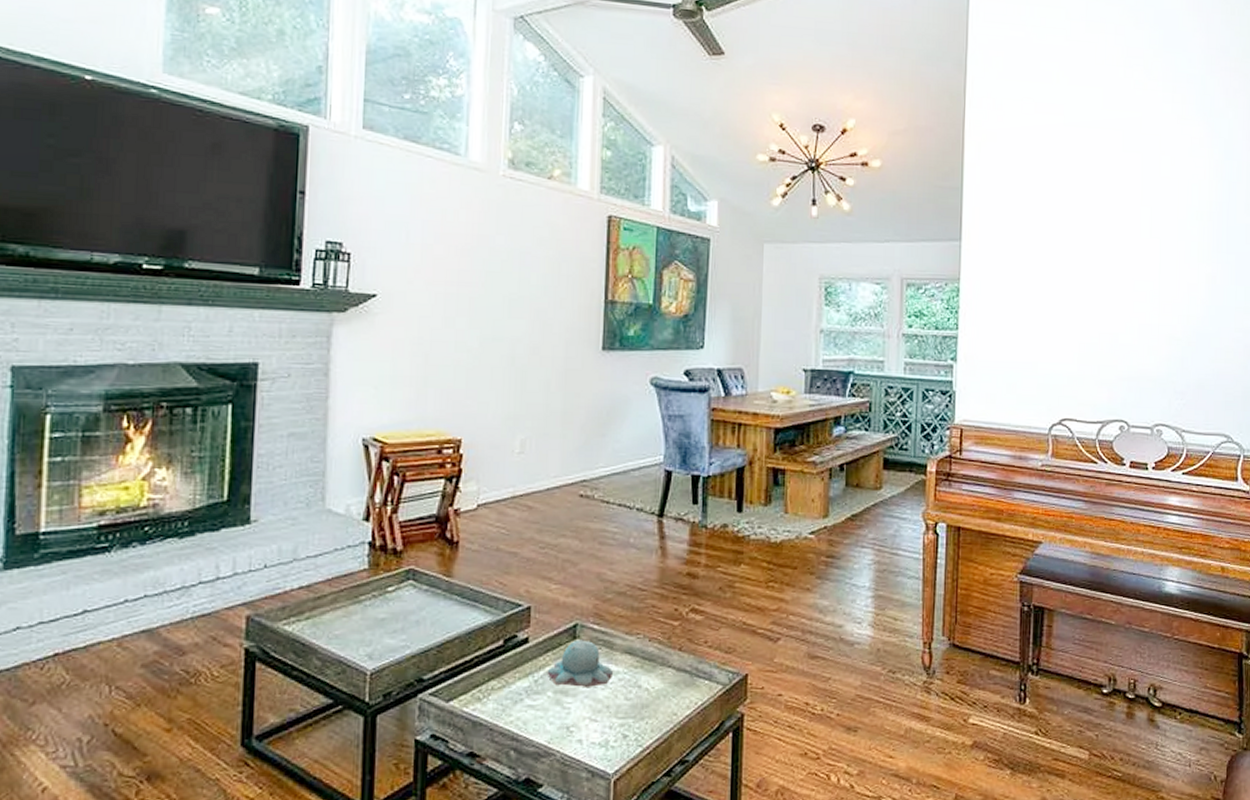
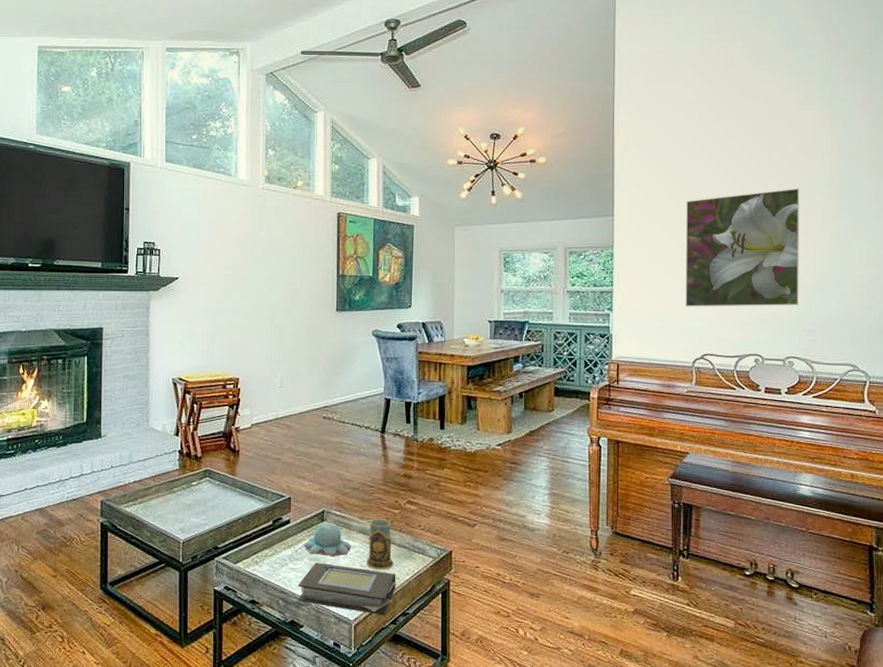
book: none [536,696,673,765] -> present [298,563,396,615]
mug: none [632,634,670,703] -> present [366,519,394,570]
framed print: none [1043,219,1174,362] -> present [686,188,800,307]

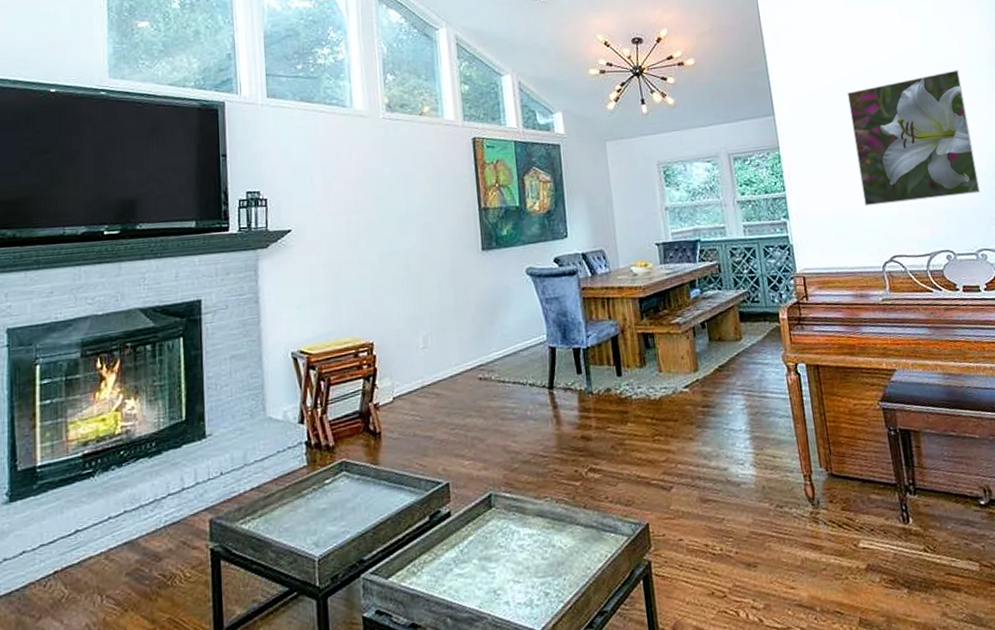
book: present [298,563,396,615] -> none [468,561,588,619]
candle: present [304,521,352,556] -> none [470,506,529,553]
mug: present [366,519,394,570] -> none [547,495,582,561]

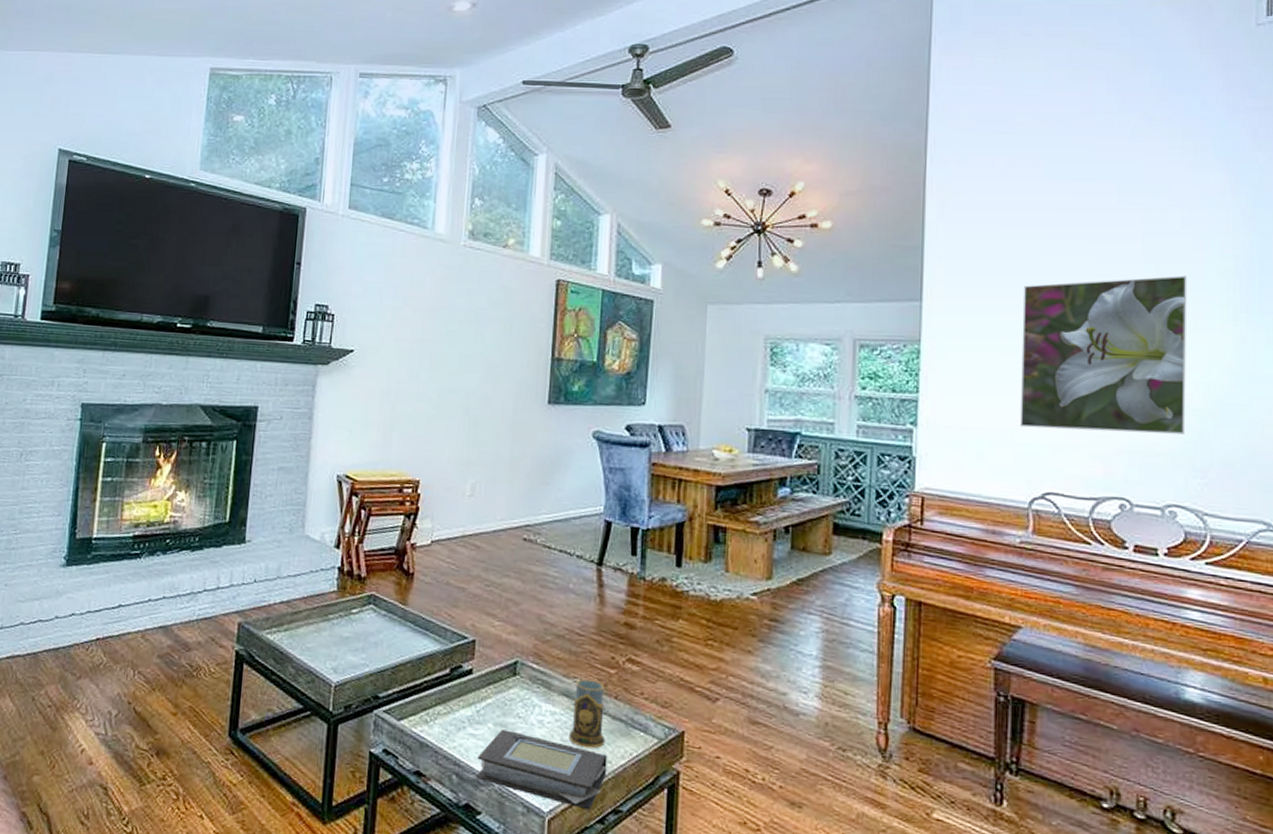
book: none [468,561,588,619] -> present [476,729,608,811]
mug: none [547,495,582,561] -> present [568,679,606,749]

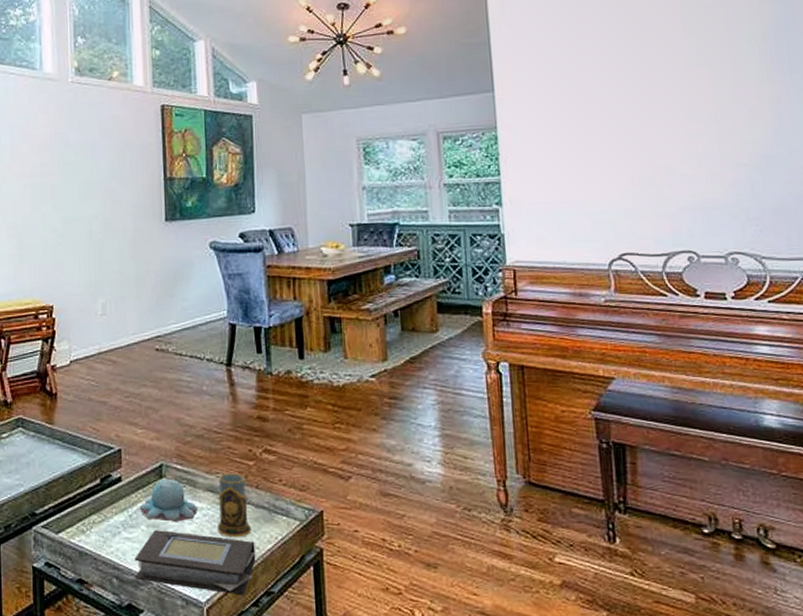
candle: none [488,675,551,724] -> present [139,477,199,522]
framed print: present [1021,275,1188,435] -> none [583,46,737,197]

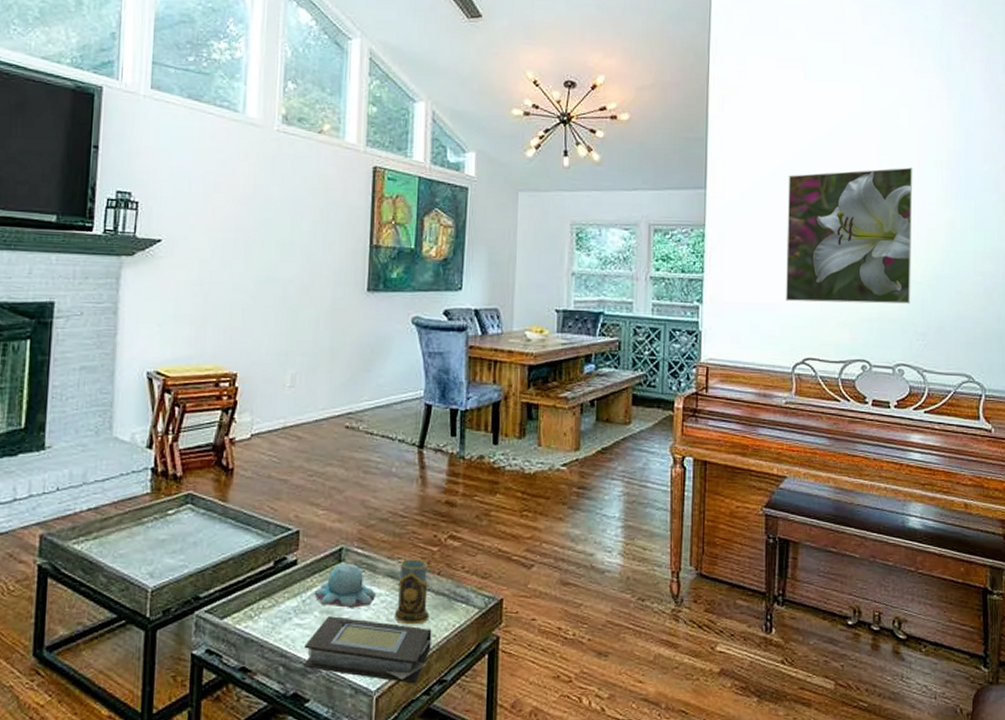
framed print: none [583,46,737,197] -> present [786,167,913,304]

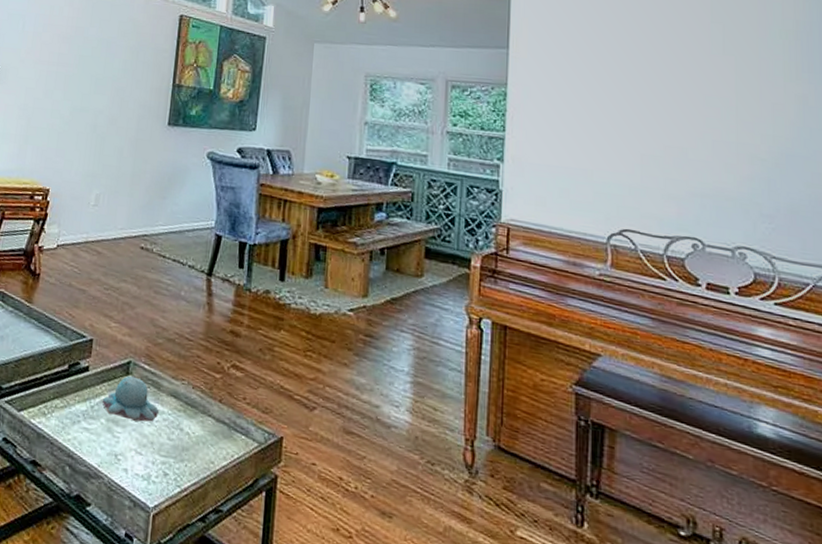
book: present [304,616,432,684] -> none [88,425,210,508]
mug: present [394,559,430,625] -> none [174,381,210,449]
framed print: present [786,167,913,304] -> none [599,36,753,182]

